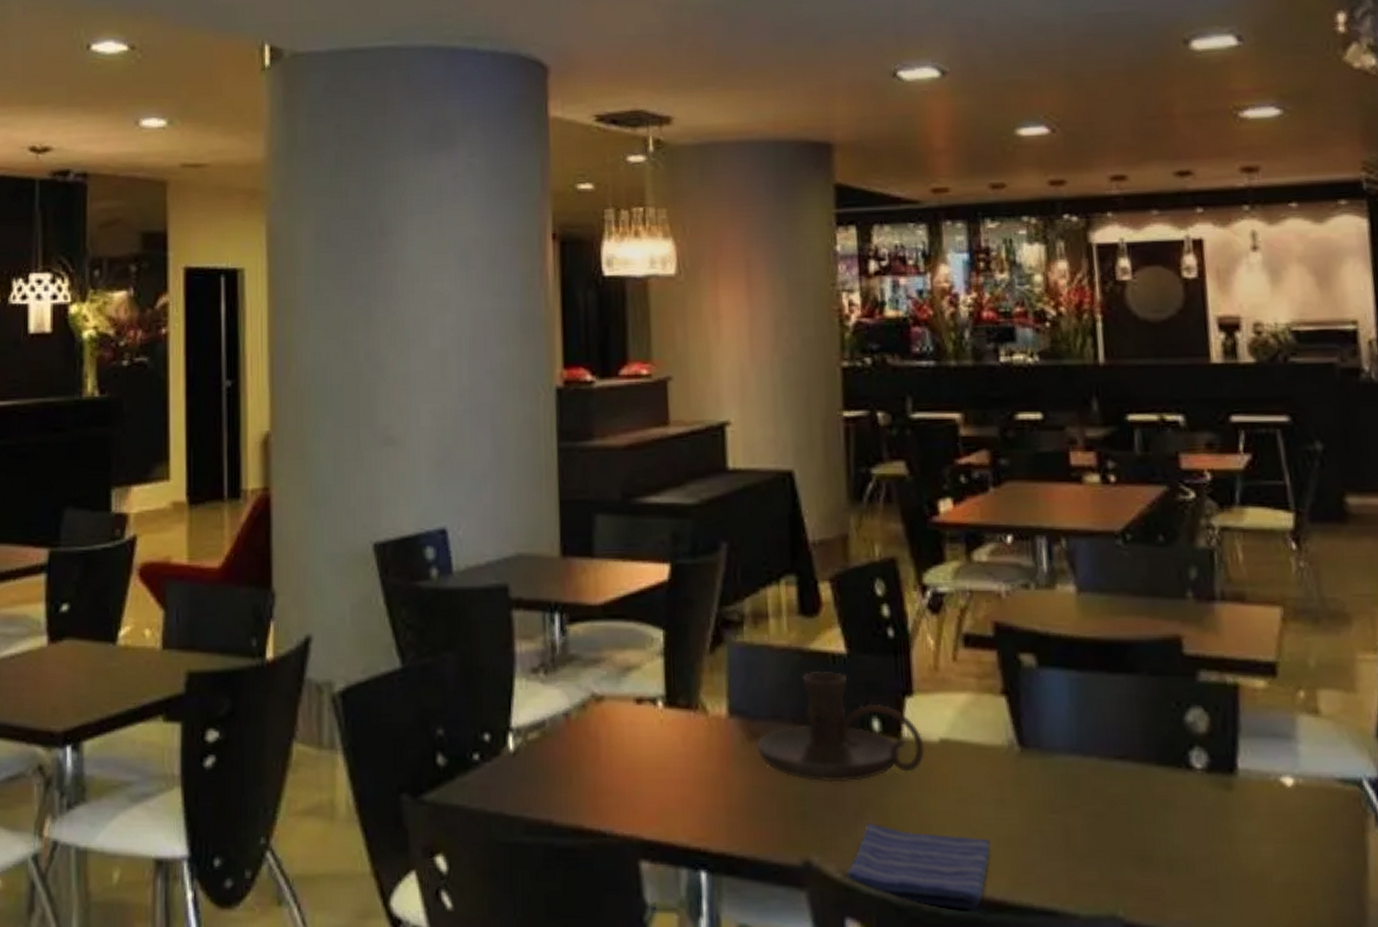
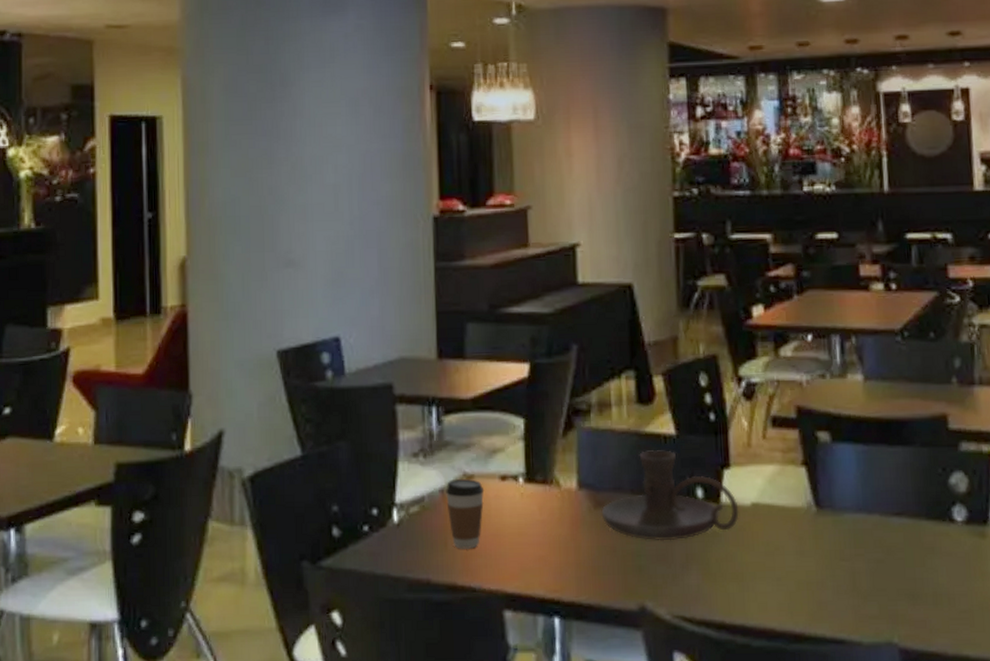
coffee cup: none [571,701,617,785] -> present [446,479,485,549]
dish towel: present [847,823,991,910] -> none [675,573,792,642]

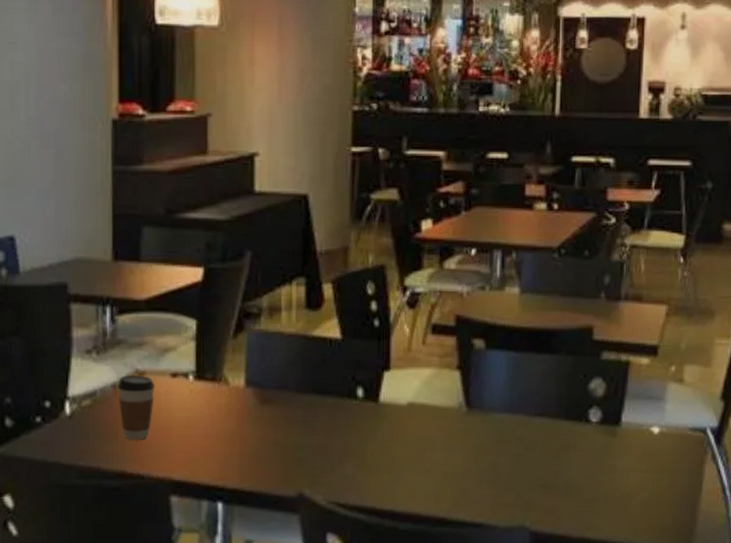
candle holder: present [601,449,739,541] -> none [266,351,395,436]

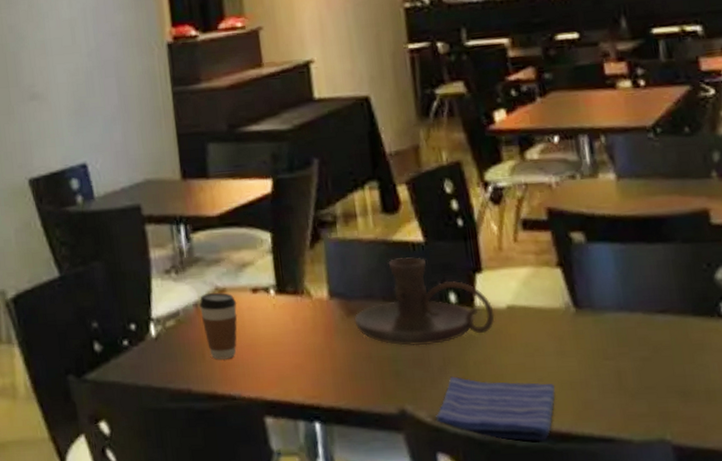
candle holder: none [266,351,395,436] -> present [354,257,495,346]
dish towel: none [330,464,439,525] -> present [436,376,556,442]

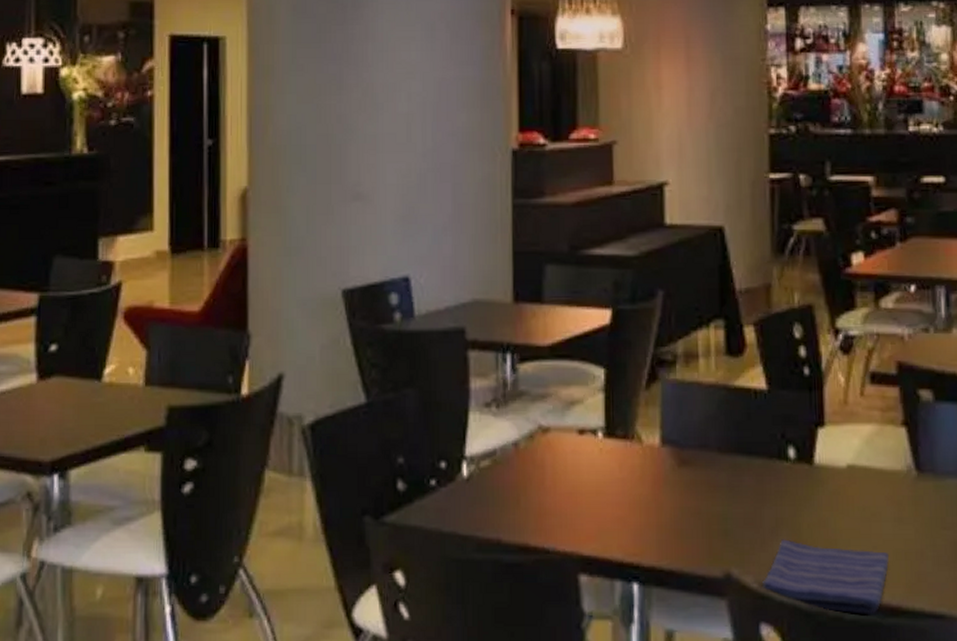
coffee cup: present [199,293,238,360] -> none [519,432,561,507]
candle holder: present [354,257,495,346] -> none [685,404,834,504]

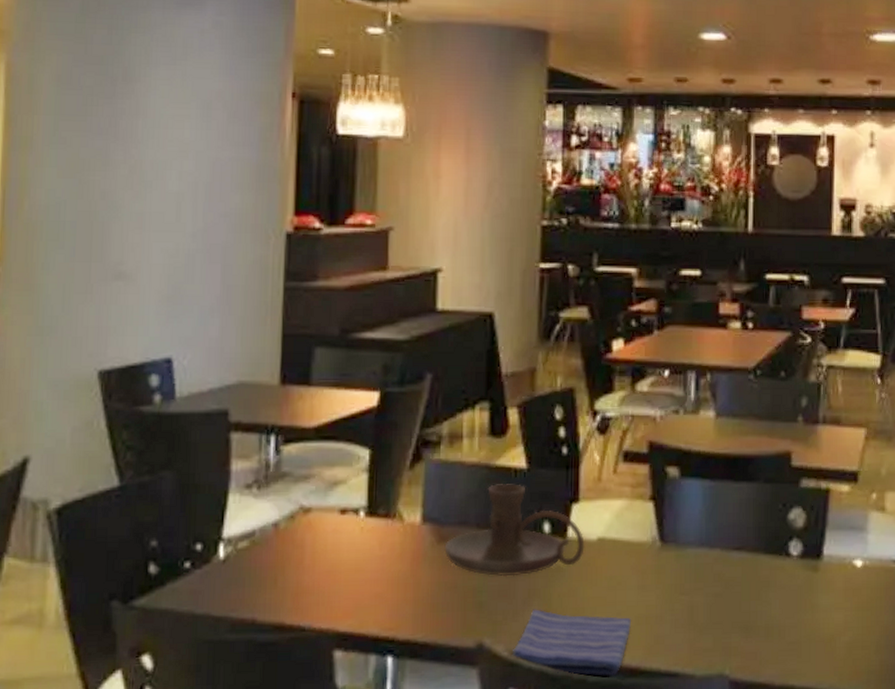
candle holder: none [685,404,834,504] -> present [444,483,585,577]

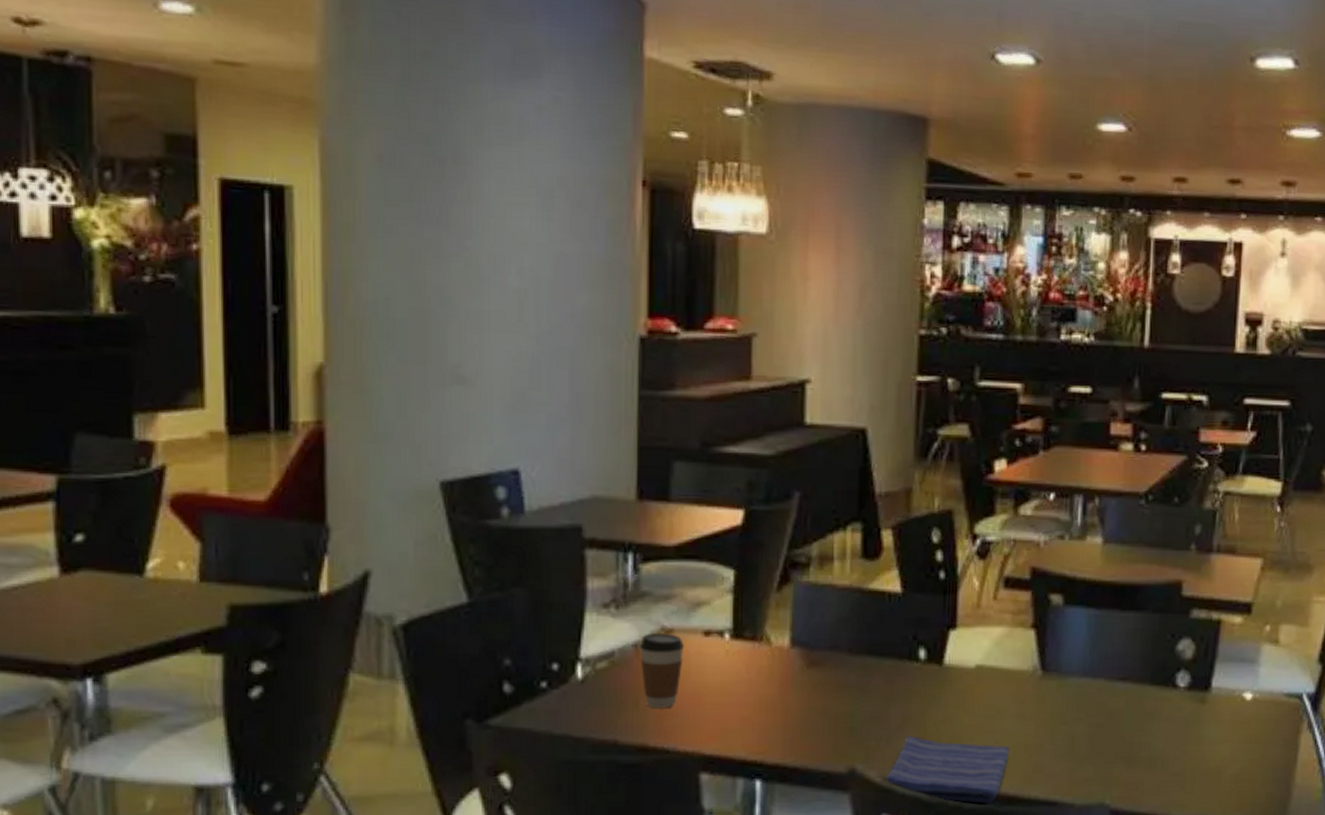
coffee cup: none [279,512,322,586] -> present [640,634,685,708]
candle holder: present [444,483,585,577] -> none [814,607,962,703]

